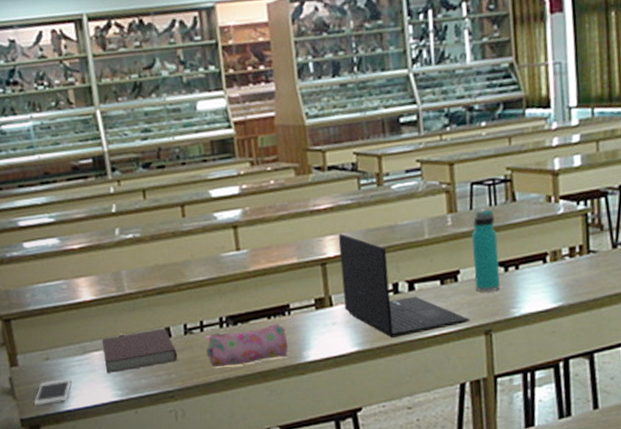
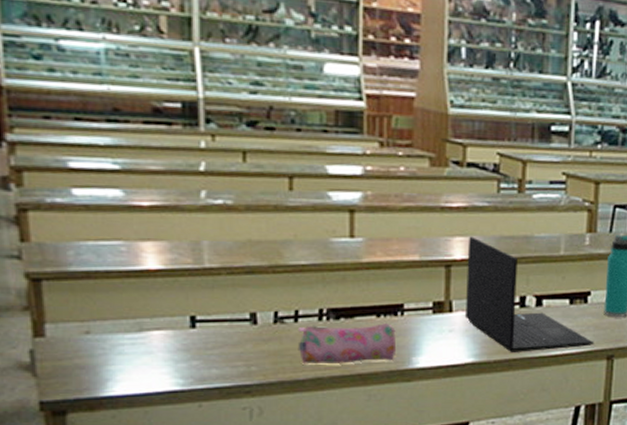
cell phone: present [34,378,72,406] -> none [62,358,119,388]
notebook: present [102,327,178,373] -> none [166,312,262,358]

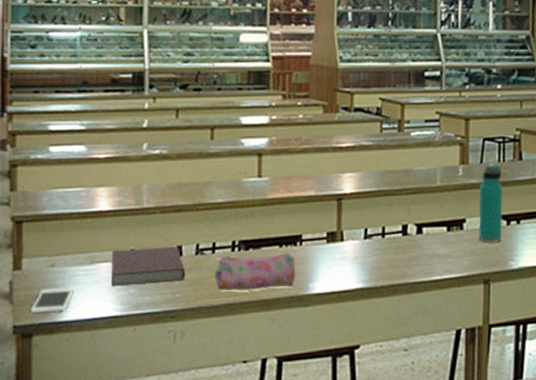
cell phone: none [62,358,119,388] -> present [31,288,74,314]
notebook: none [166,312,262,358] -> present [111,245,186,286]
laptop: present [464,236,594,352] -> none [354,172,471,278]

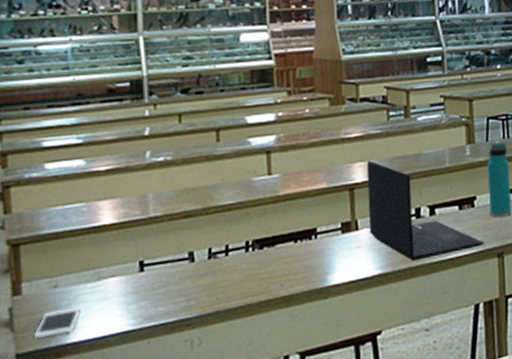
notebook: present [111,245,186,286] -> none [120,252,199,301]
pencil case: present [214,253,295,291] -> none [228,247,312,294]
laptop: none [354,172,471,278] -> present [366,161,485,260]

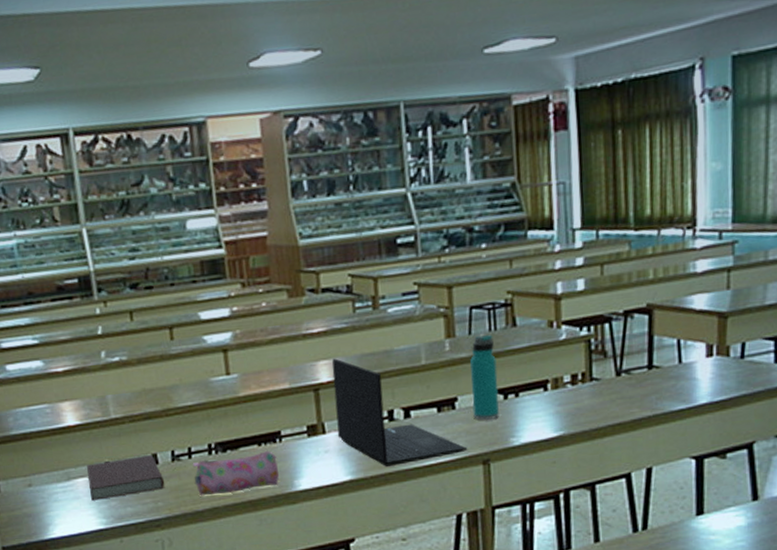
cell phone: present [35,307,81,338] -> none [16,505,55,534]
notebook: none [120,252,199,301] -> present [87,454,165,501]
pencil case: none [228,247,312,294] -> present [192,451,279,496]

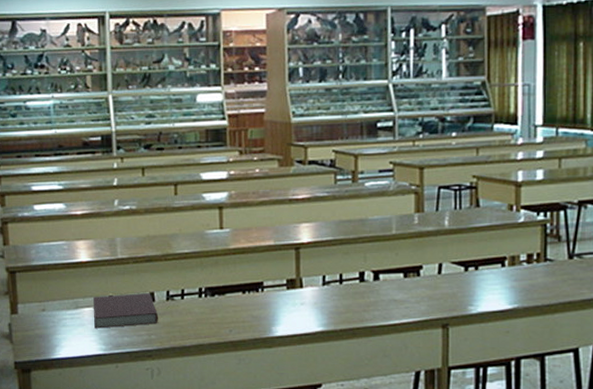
pencil case: present [192,451,279,496] -> none [184,299,258,334]
laptop: present [332,358,468,466] -> none [312,222,429,322]
water bottle: present [470,334,499,420] -> none [435,212,460,288]

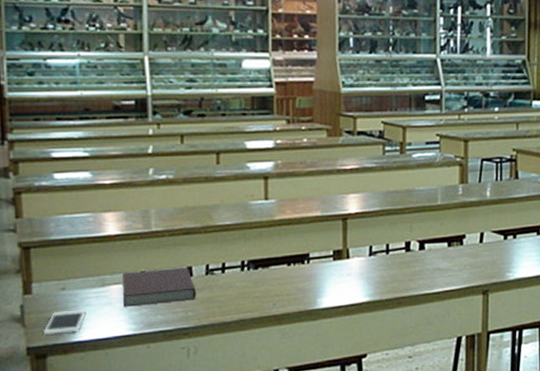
cell phone: none [28,329,63,352] -> present [44,309,86,335]

